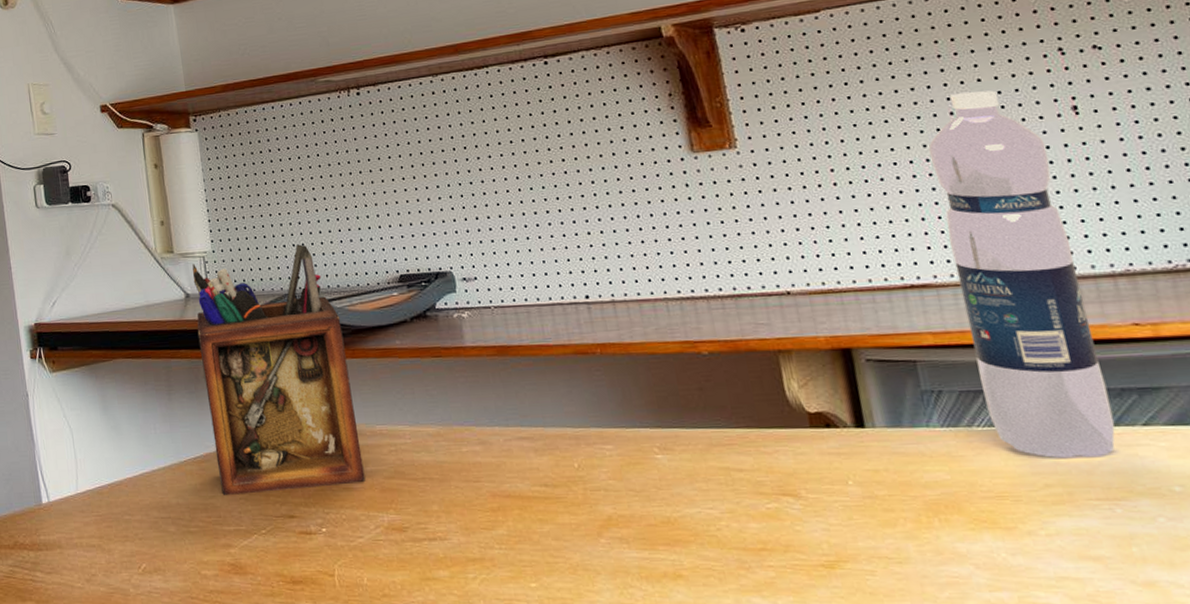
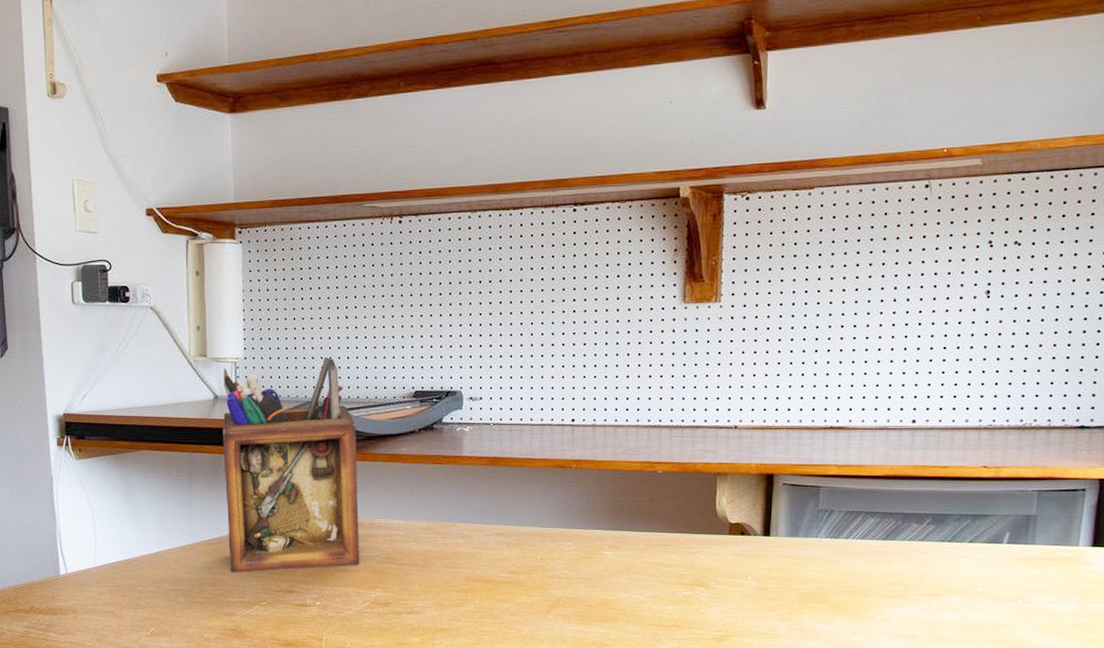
water bottle: present [928,90,1115,458] -> none [863,272,959,564]

